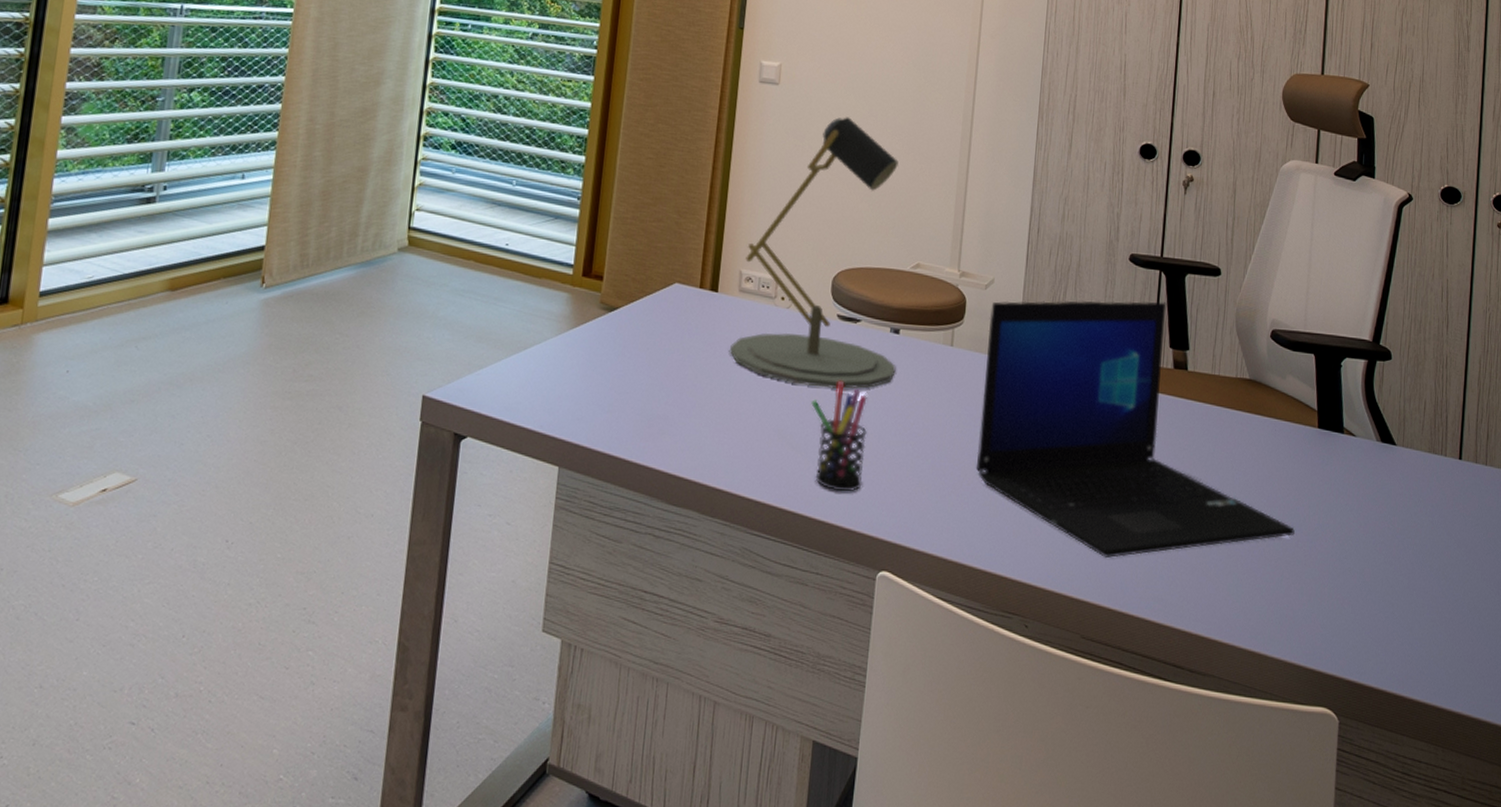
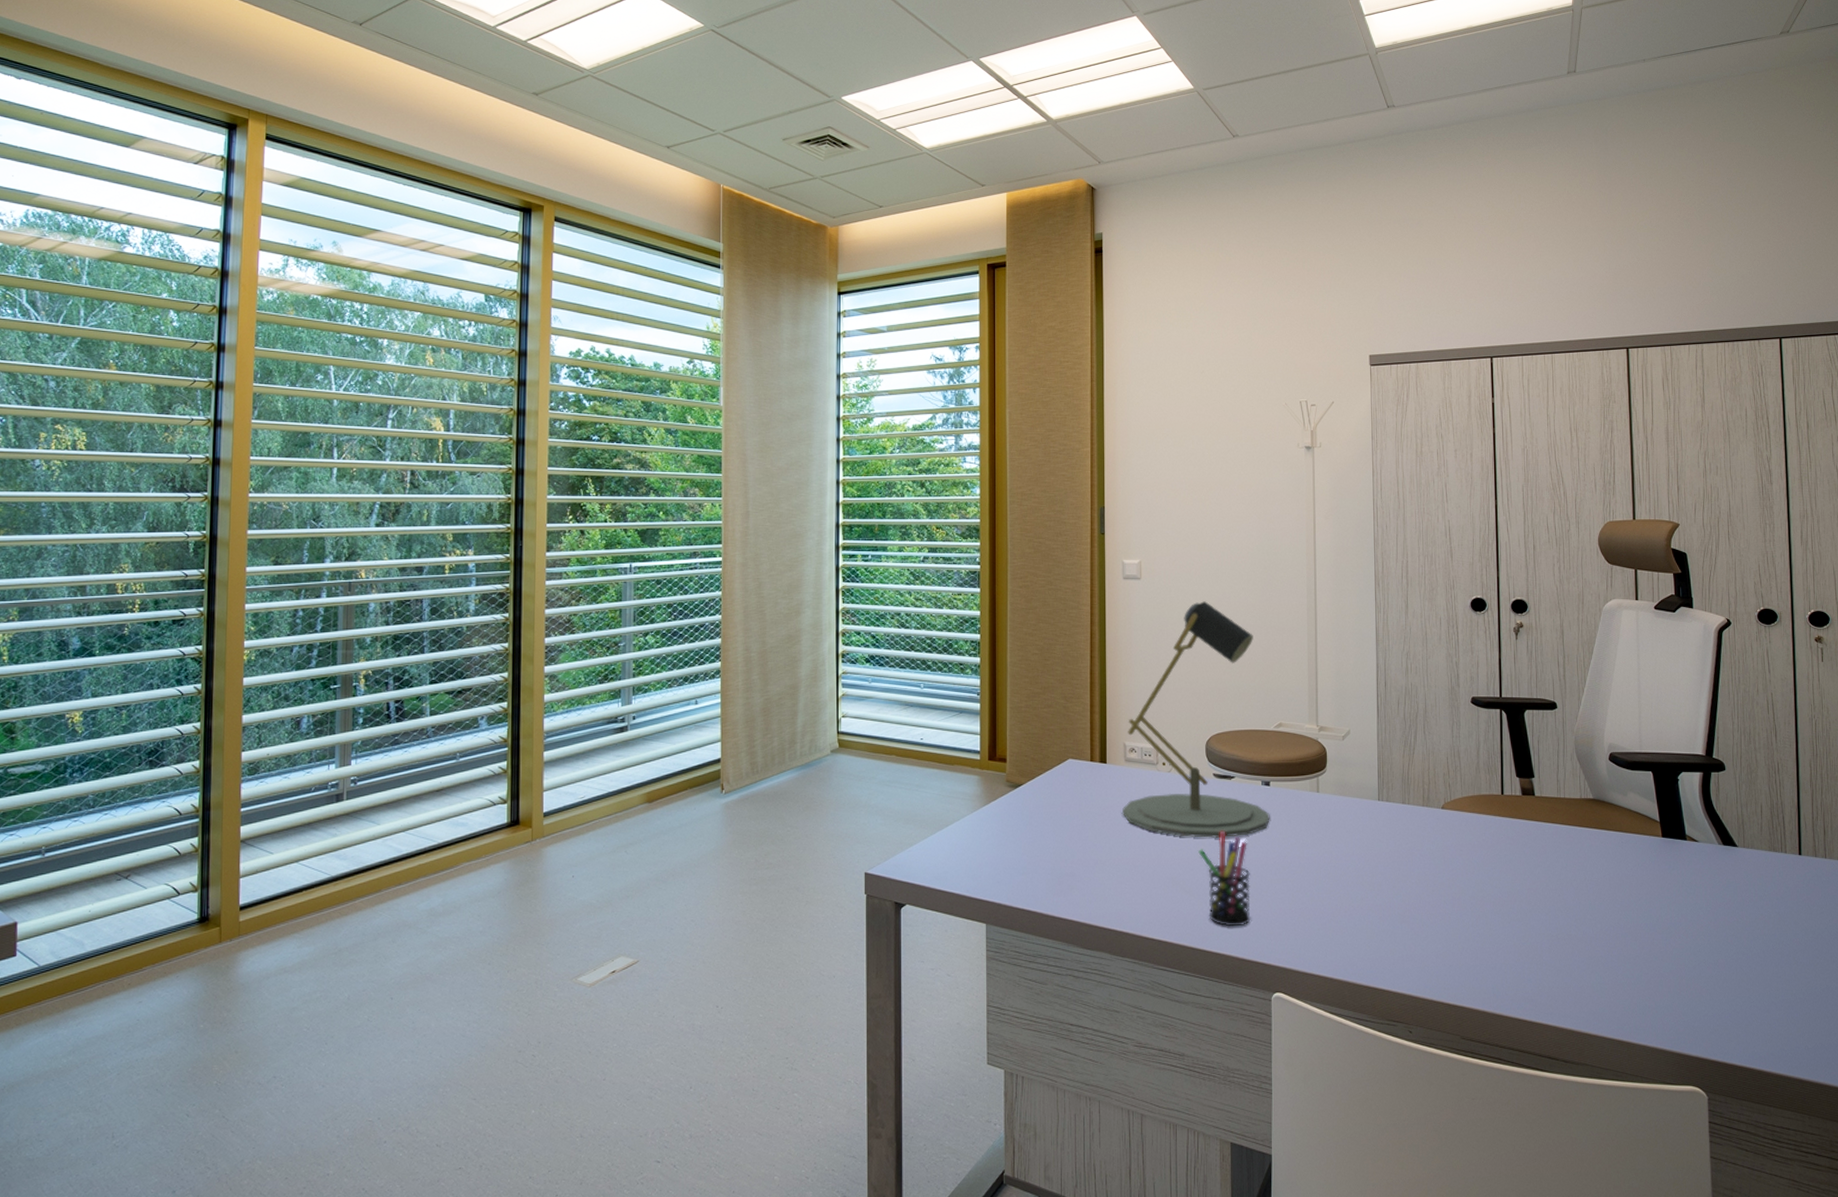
laptop: present [975,301,1295,558] -> none [1349,737,1649,967]

